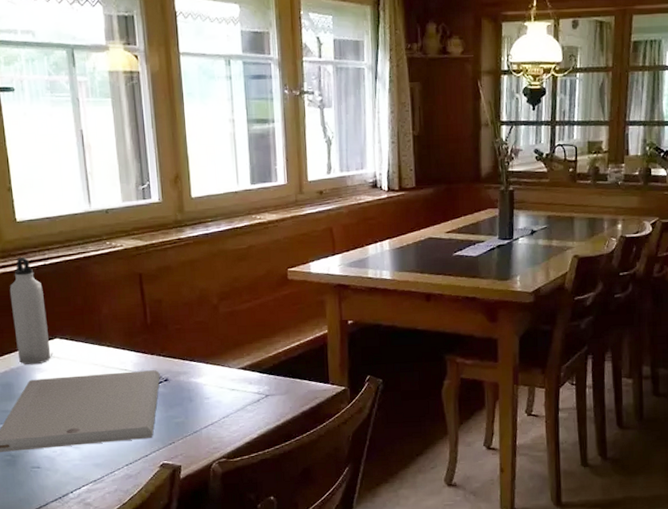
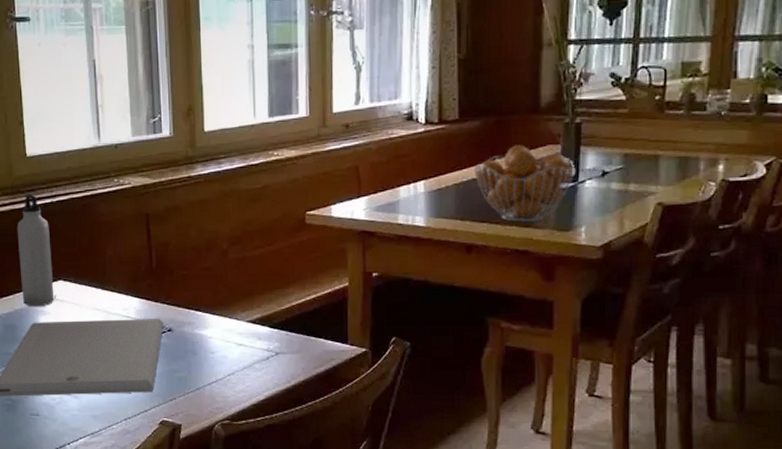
fruit basket: none [430,209,510,274] -> present [474,145,574,222]

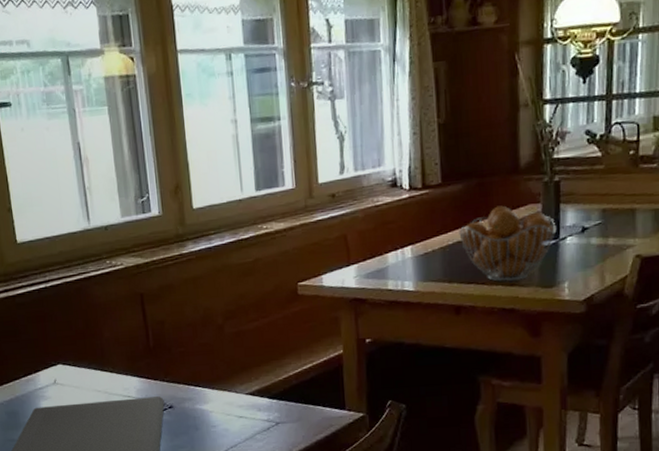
water bottle: present [17,194,55,307] -> none [12,280,55,393]

